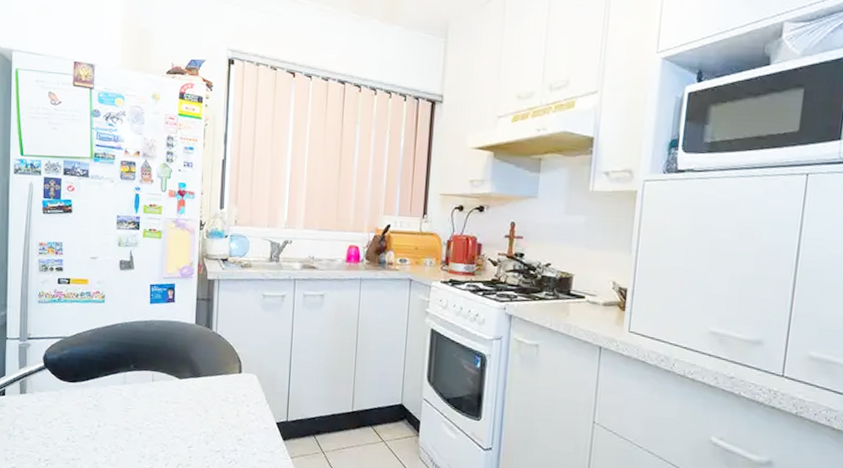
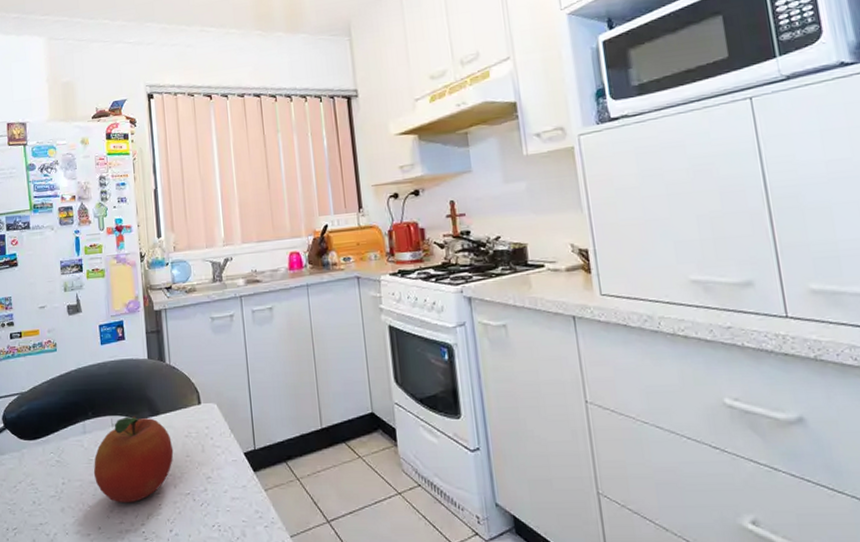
fruit: none [129,374,210,452] -> present [93,416,174,503]

